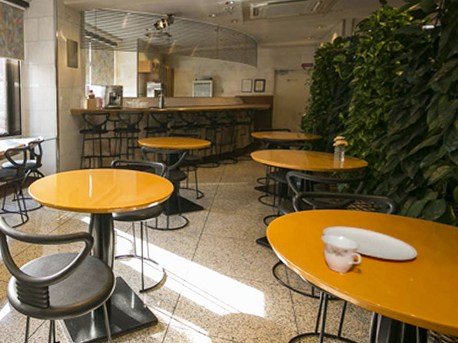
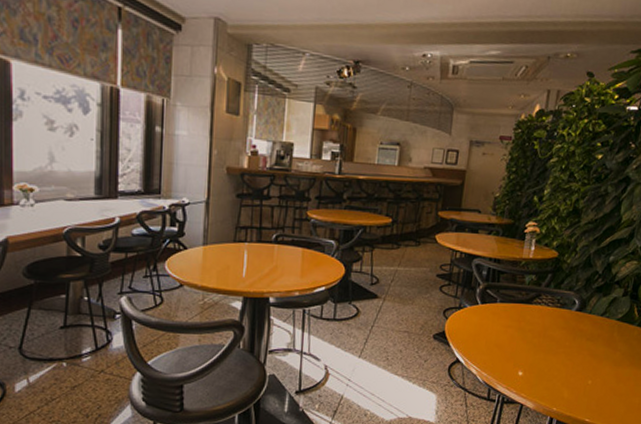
teacup: present [320,234,361,273] -> none [502,331,543,374]
plate: present [323,226,418,261] -> none [505,322,599,362]

